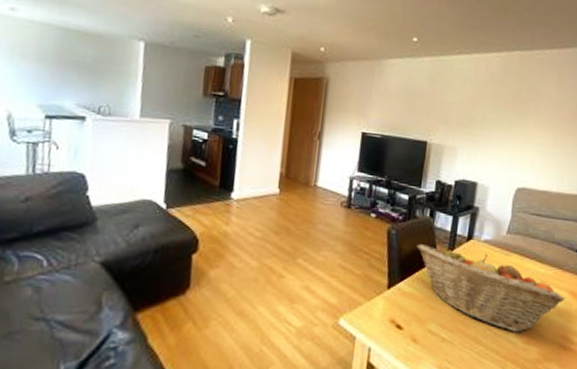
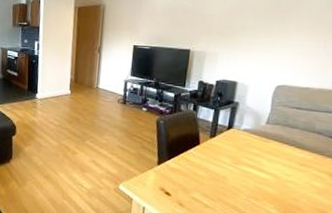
fruit basket: present [416,244,565,333] -> none [182,131,325,205]

